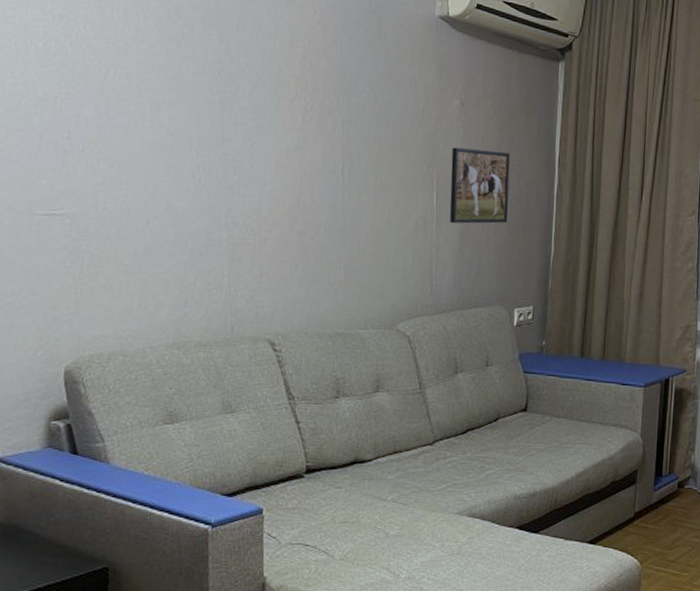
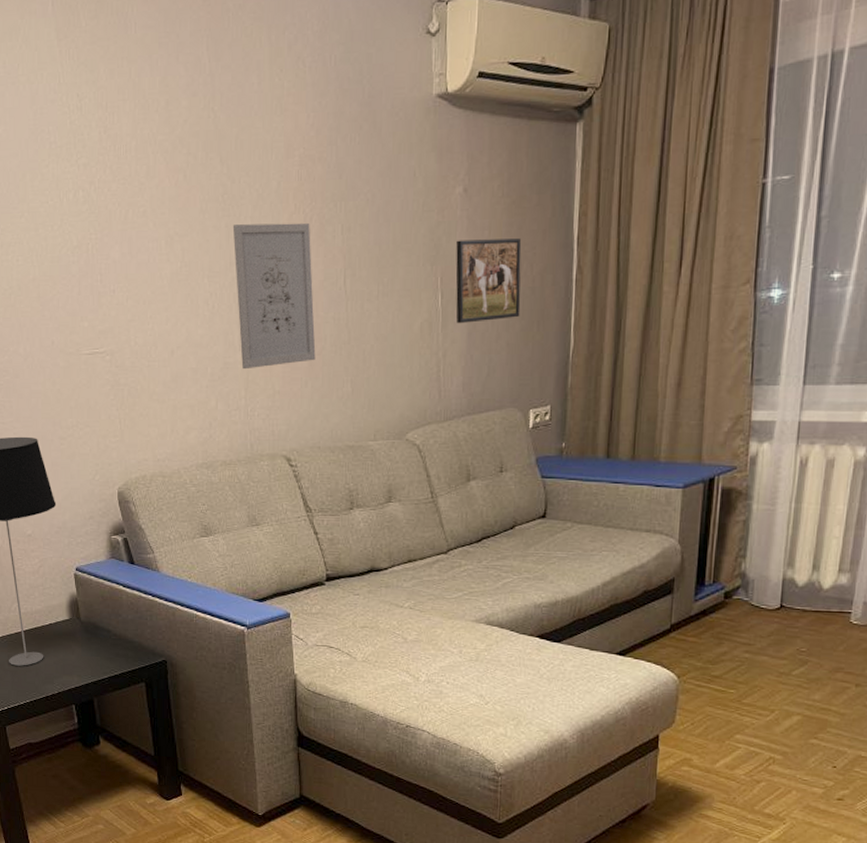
wall art: none [227,101,311,248] -> present [232,223,316,370]

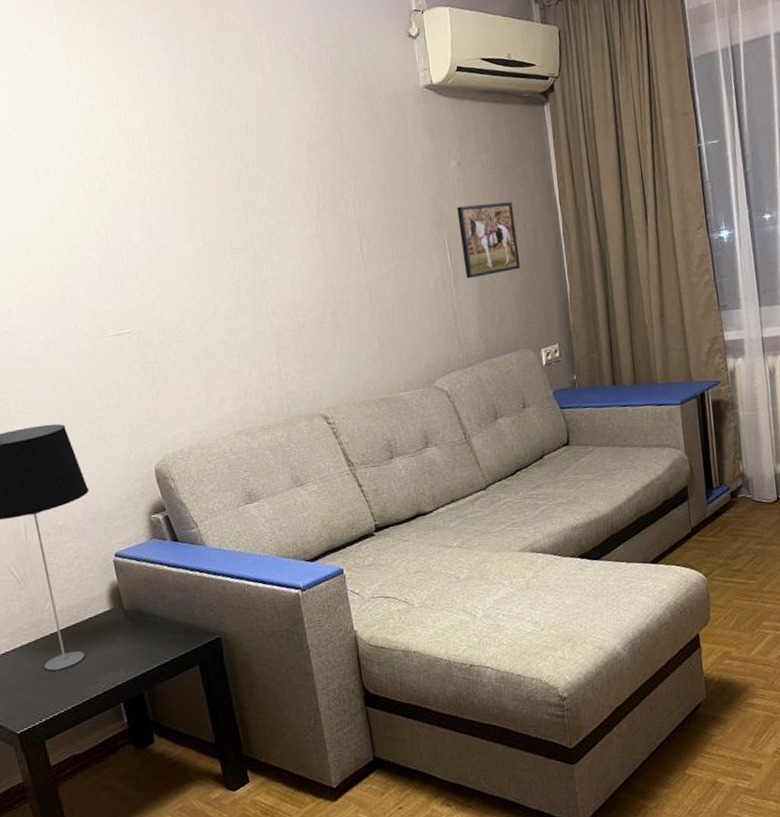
wall art: present [232,223,316,370] -> none [250,199,342,337]

